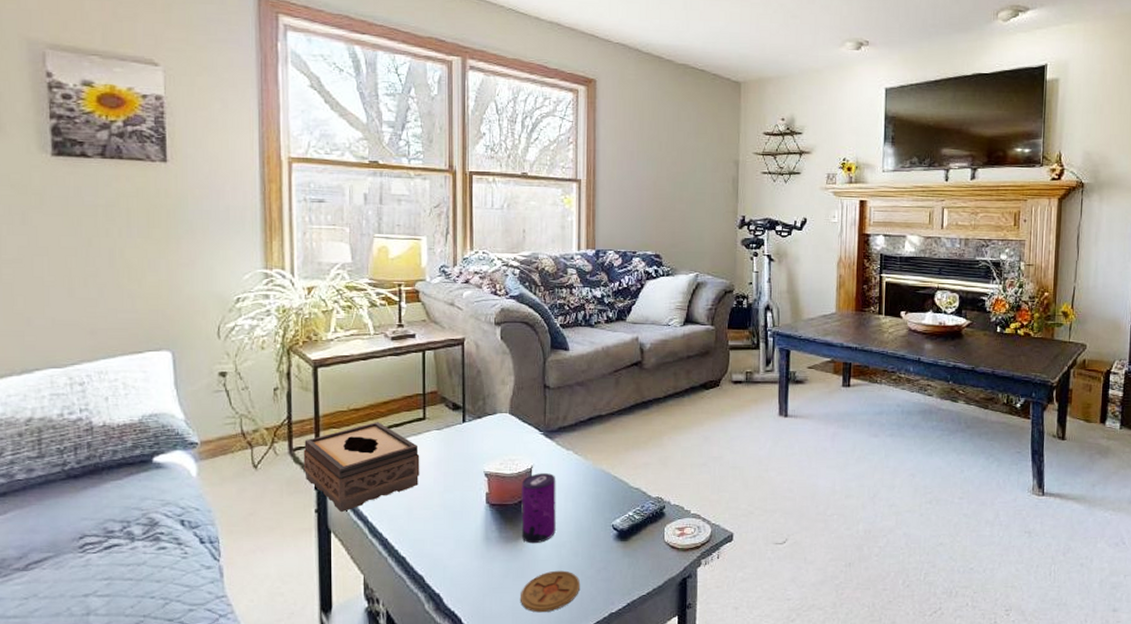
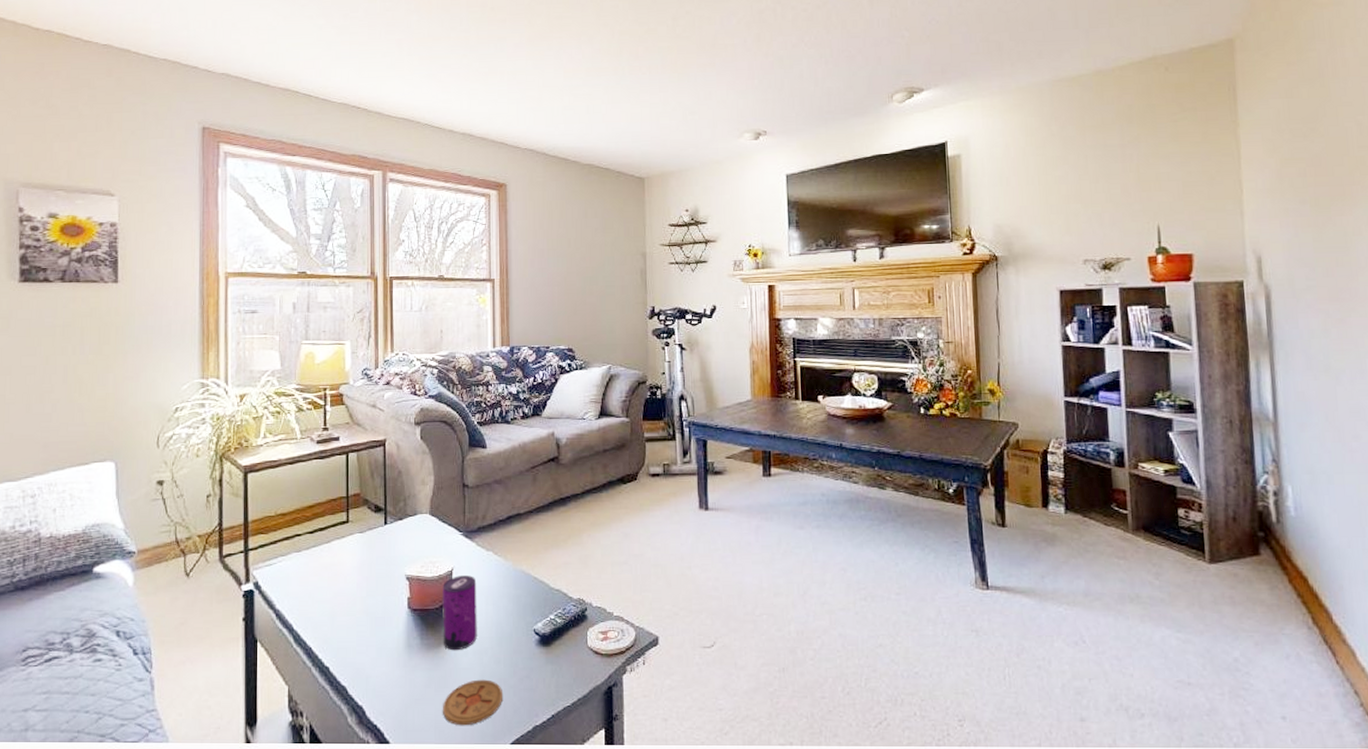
tissue box: present [303,422,420,513] -> none [232,526,343,621]

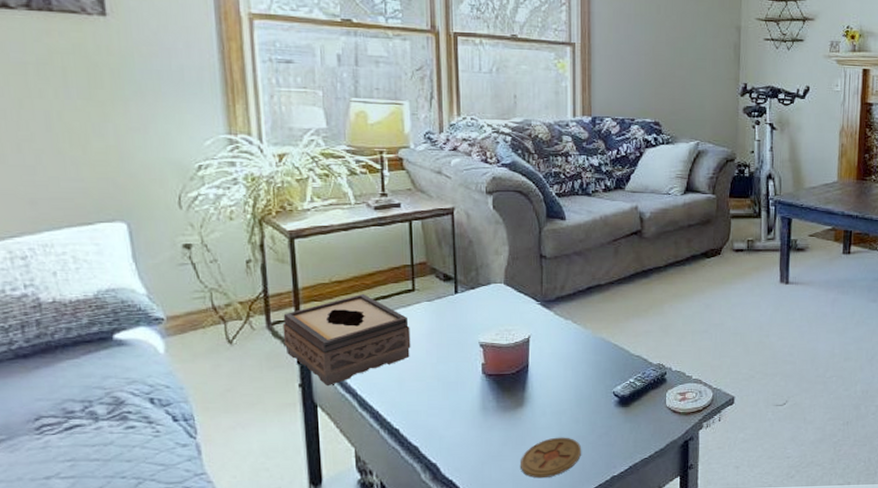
tissue box: none [232,526,343,621] -> present [282,294,411,387]
beverage can: present [443,575,477,651] -> none [519,343,555,412]

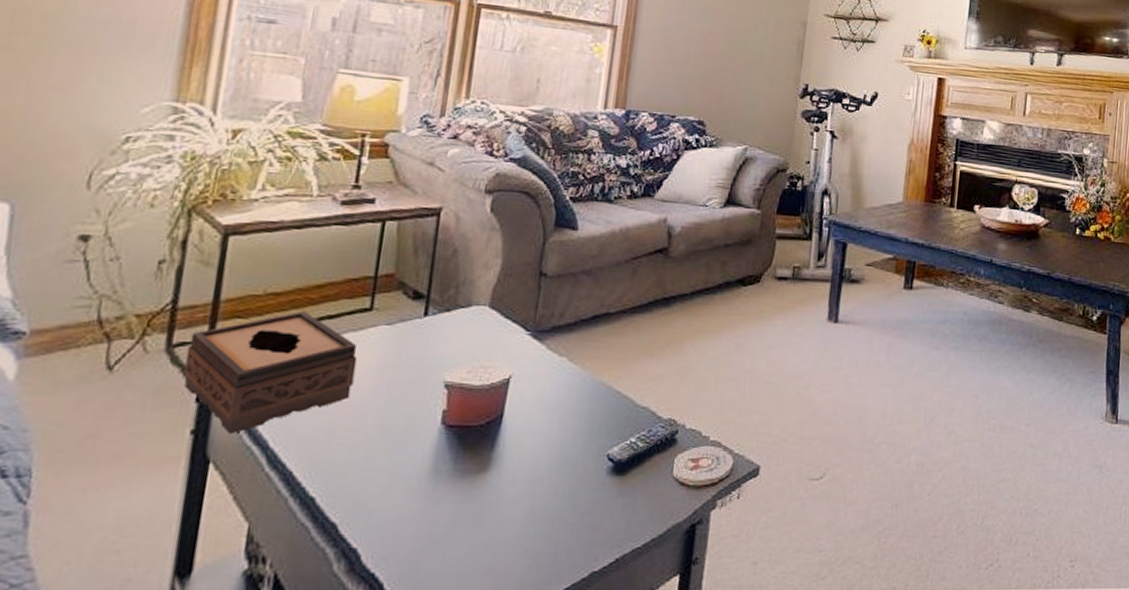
coaster: present [521,437,582,478] -> none [471,515,557,574]

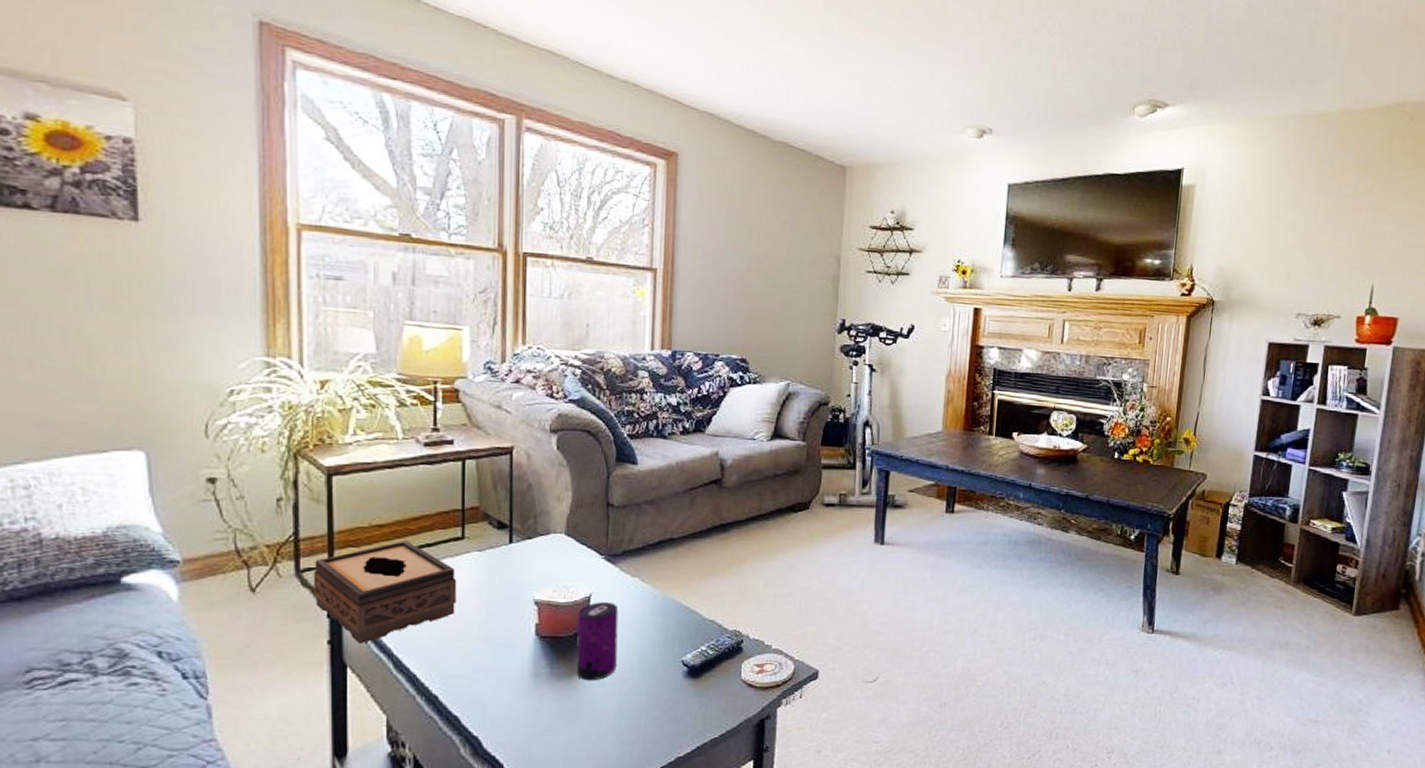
beverage can: none [484,385,541,479] -> present [576,602,619,681]

